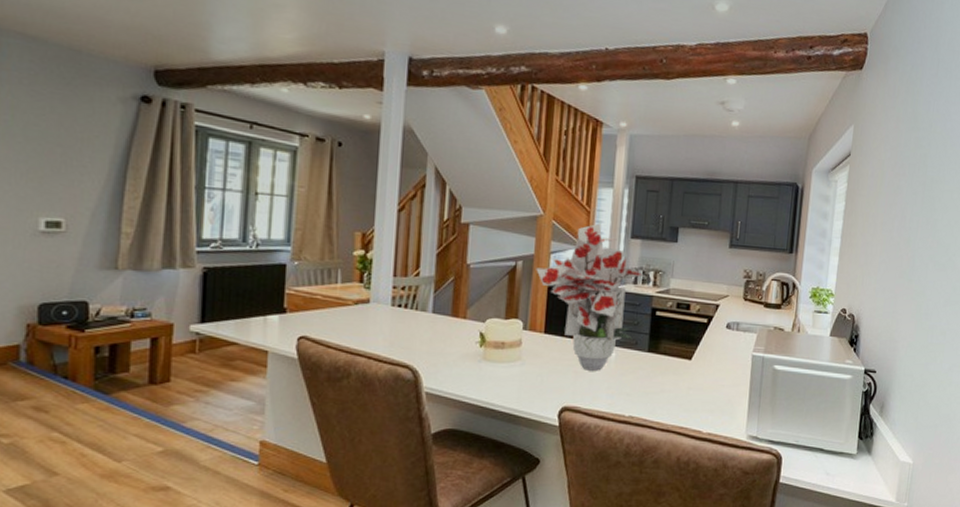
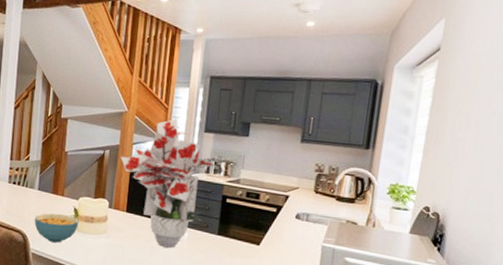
cereal bowl: none [428,340,486,377] -> present [35,213,79,243]

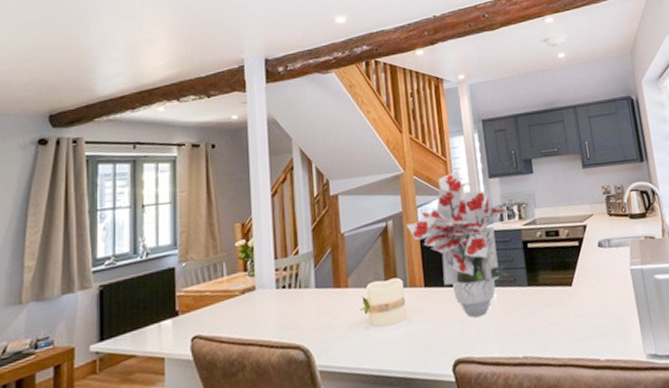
cereal bowl: present [35,213,79,243] -> none [317,309,372,350]

